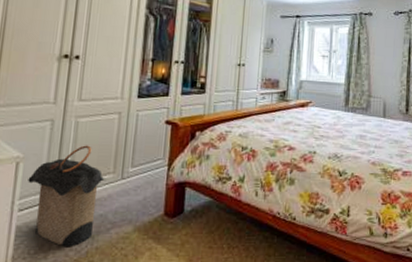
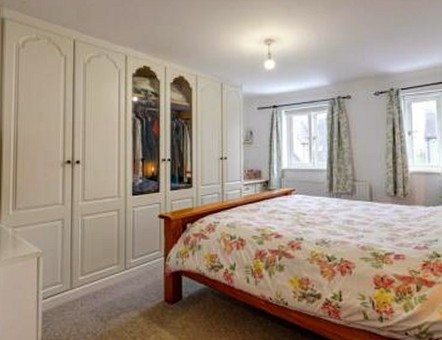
laundry hamper: present [28,145,105,247] -> none [48,240,111,331]

